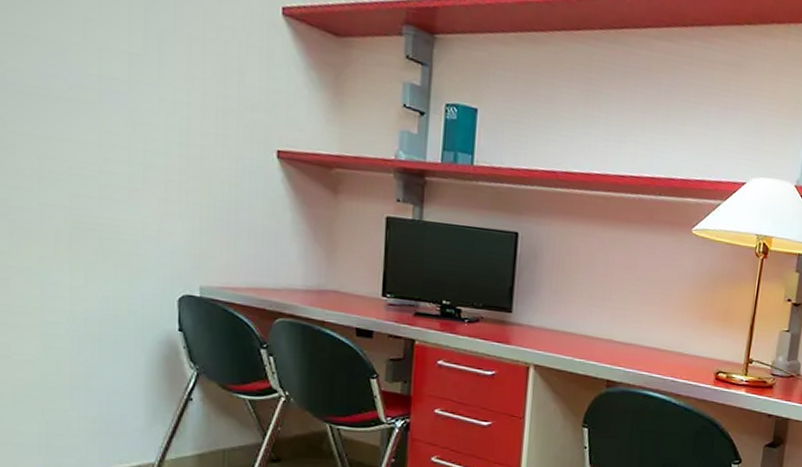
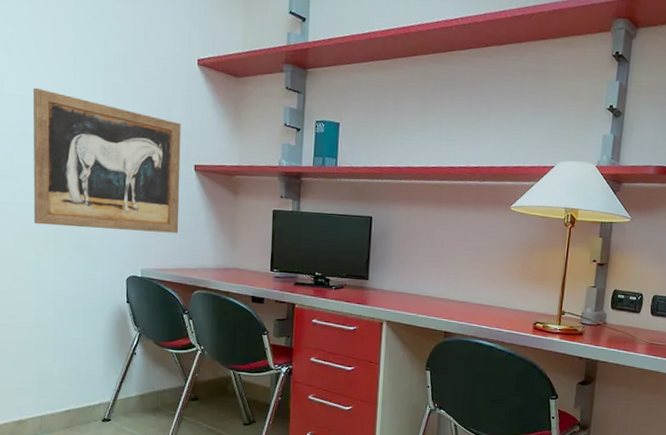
wall art: none [34,24,258,241] -> present [32,87,181,234]

